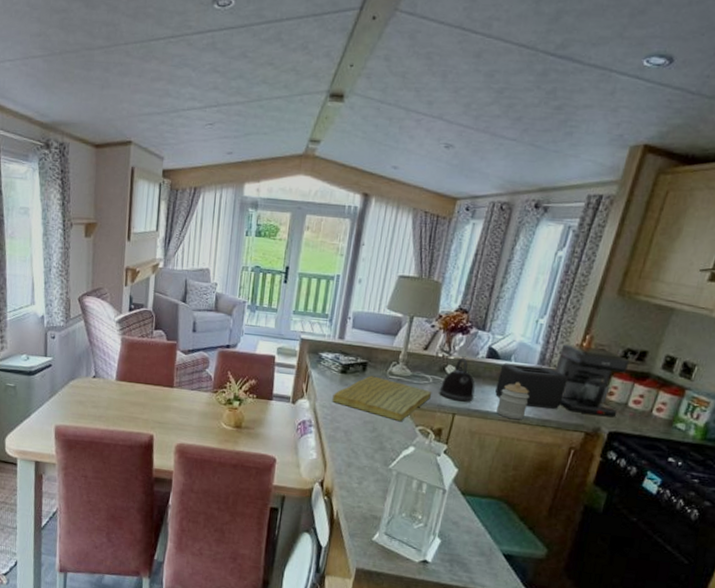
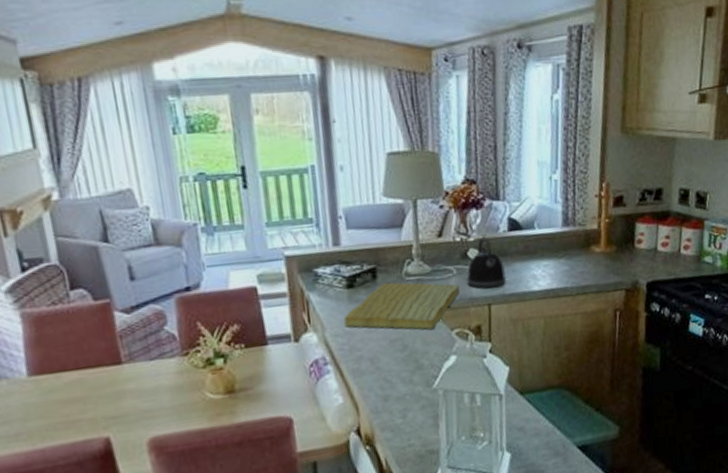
toaster: present [495,363,568,409] -> none [526,227,596,276]
jar: present [496,382,530,420] -> none [532,251,564,294]
coffee maker: present [555,344,630,418] -> none [580,195,650,271]

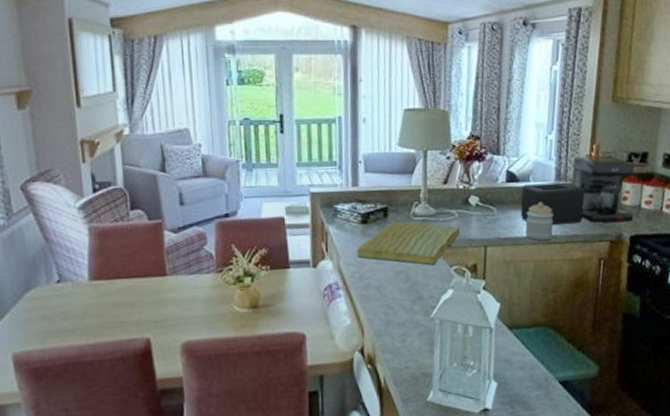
kettle: present [466,236,506,289] -> none [466,185,502,232]
toaster: none [526,227,596,276] -> present [521,182,585,225]
jar: none [532,251,564,294] -> present [525,202,554,241]
coffee maker: none [580,195,650,271] -> present [572,156,635,223]

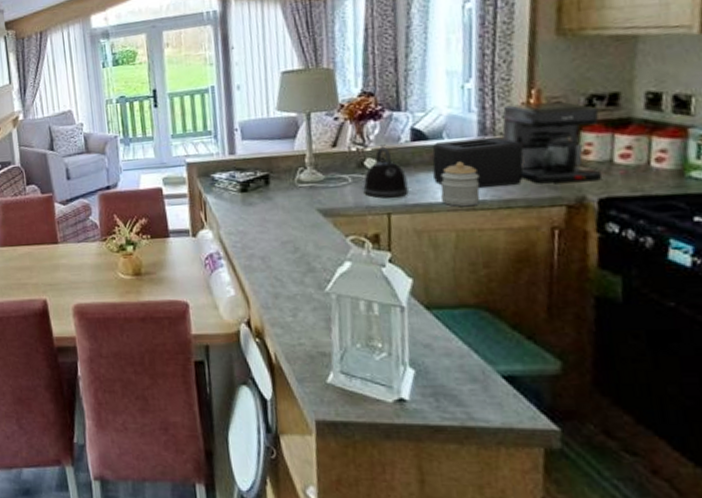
cutting board: present [357,220,460,266] -> none [237,188,356,235]
kettle: none [466,185,502,232] -> present [363,146,409,199]

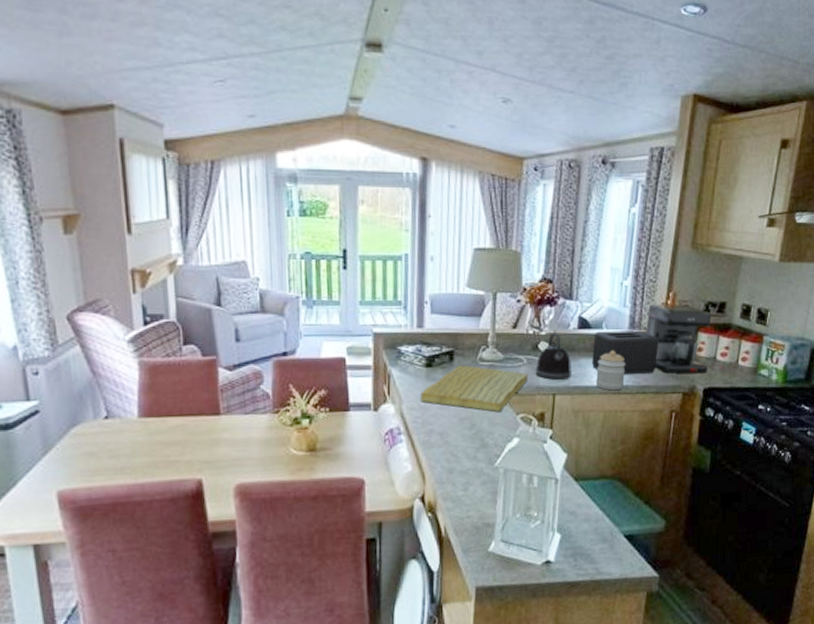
cutting board: none [237,188,356,235] -> present [420,365,529,413]

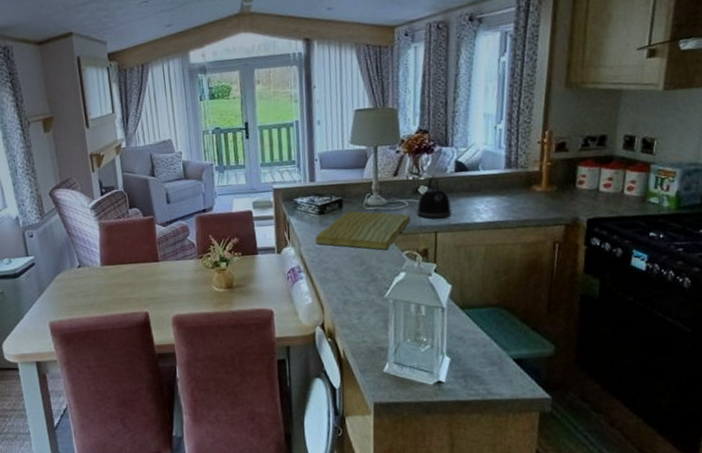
toaster: present [592,330,659,374] -> none [470,169,537,210]
jar: present [595,350,626,391] -> none [475,189,505,226]
coffee maker: present [646,304,712,374] -> none [523,141,592,208]

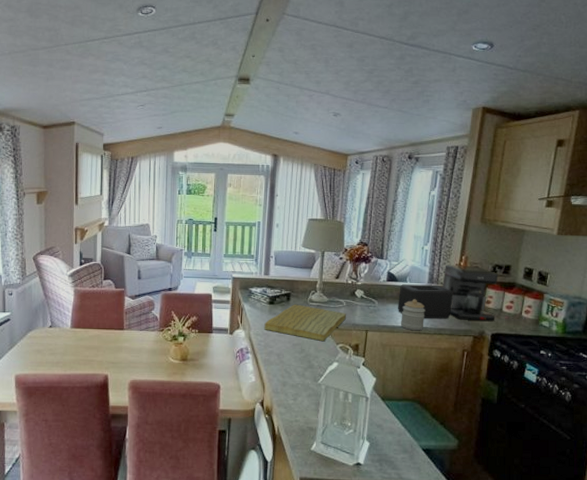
kettle: present [417,176,451,220] -> none [352,282,381,320]
toaster: none [470,169,537,210] -> present [398,284,453,319]
jar: none [475,189,505,226] -> present [400,299,425,331]
coffee maker: none [523,141,592,208] -> present [442,265,499,322]

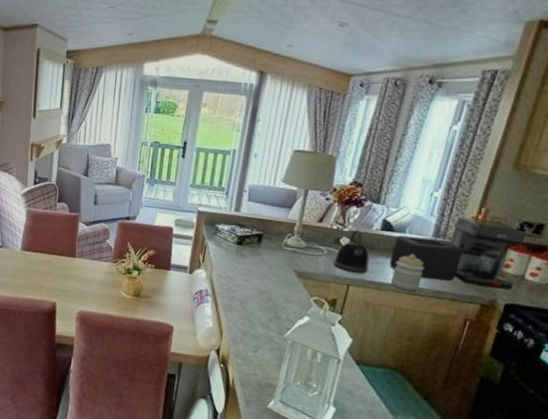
cutting board: present [264,304,347,342] -> none [228,247,327,293]
kettle: none [352,282,381,320] -> present [333,229,370,274]

